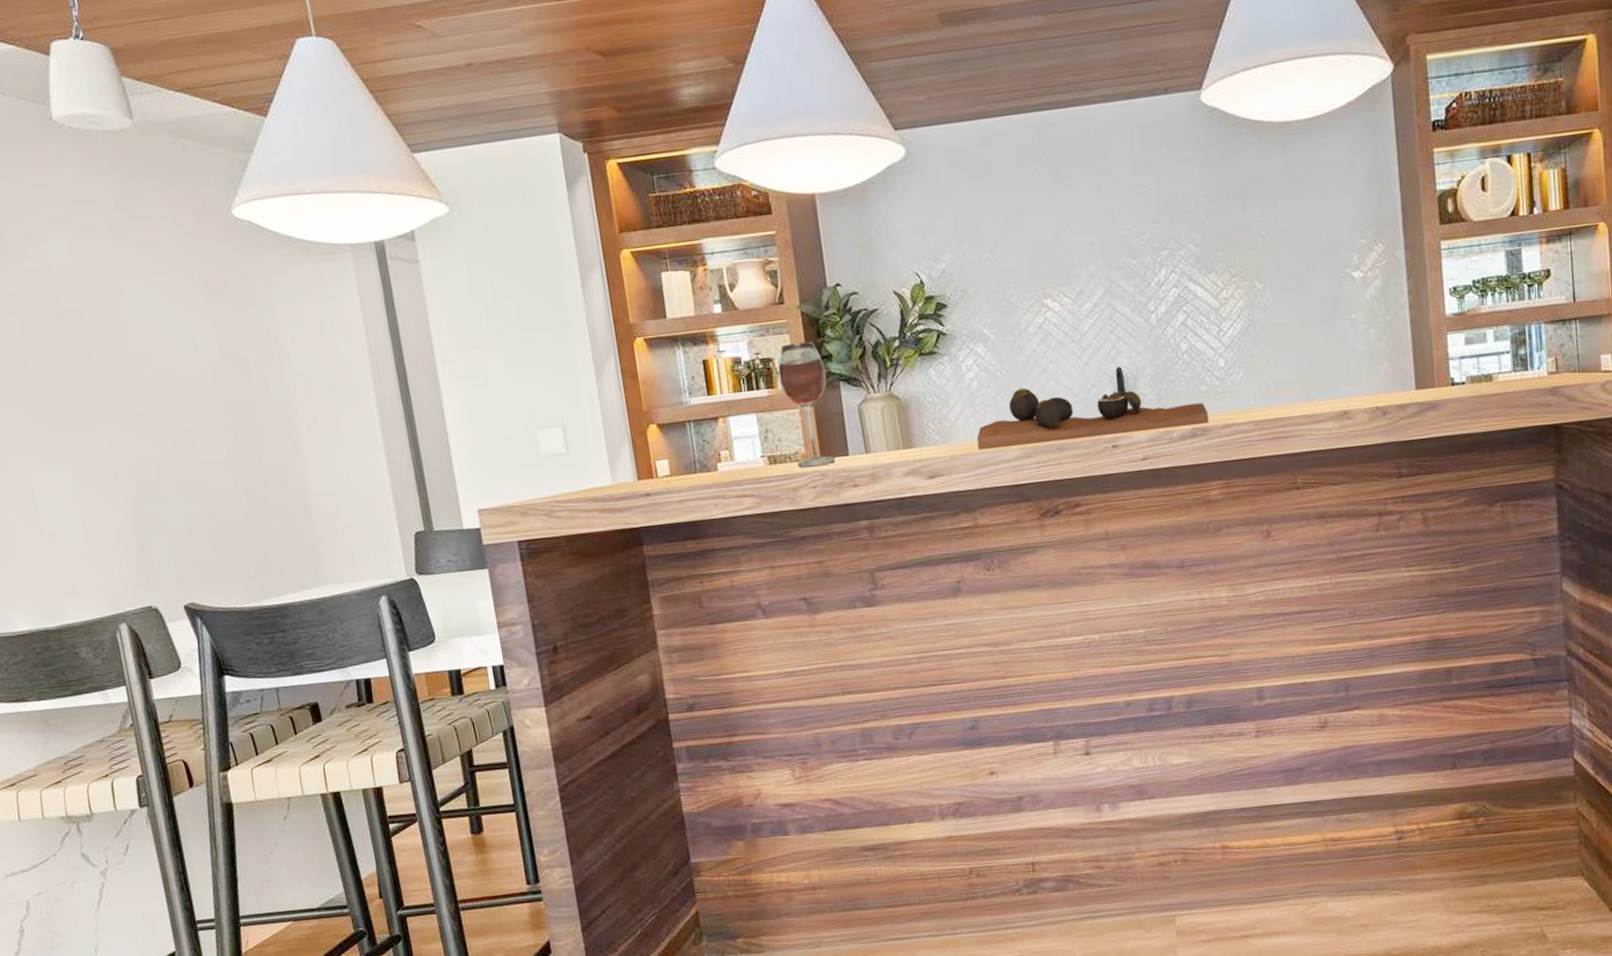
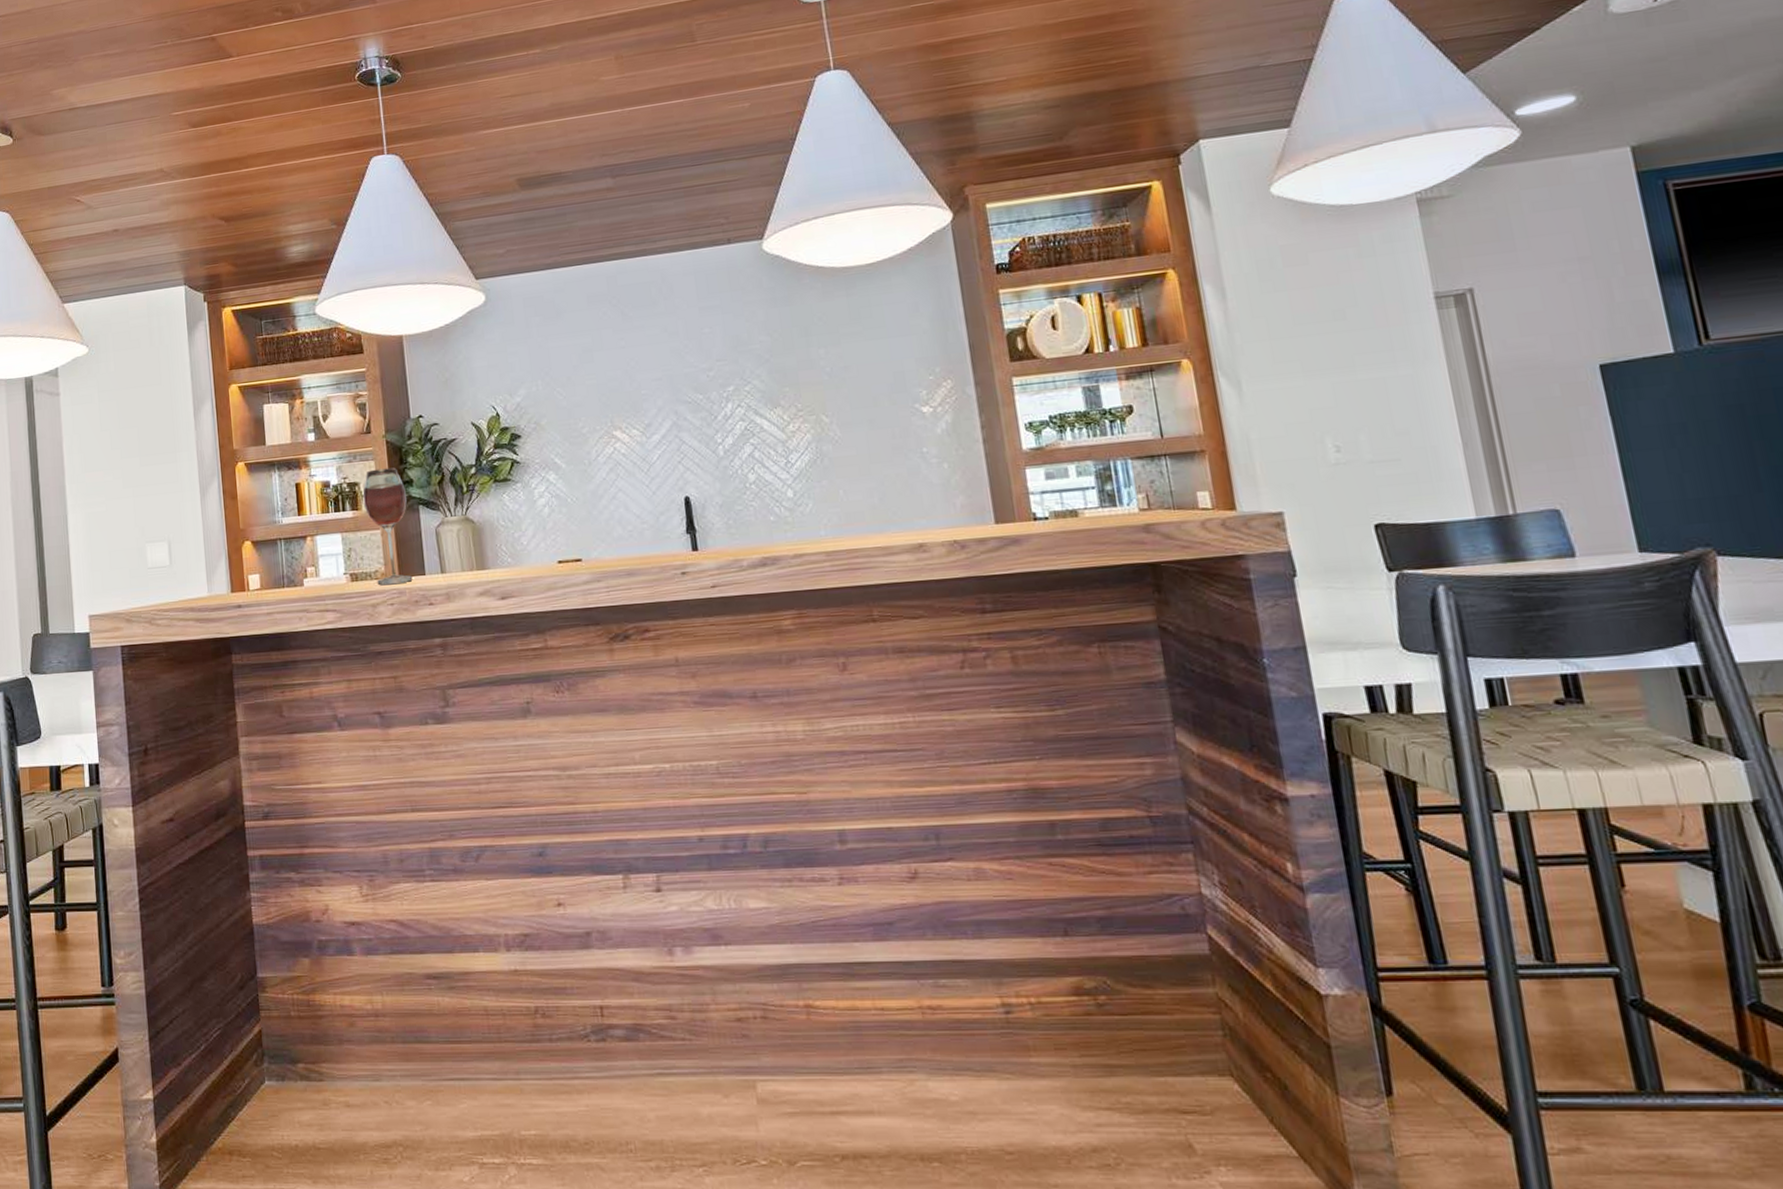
decorative tray: present [976,387,1210,451] -> none [547,514,780,574]

